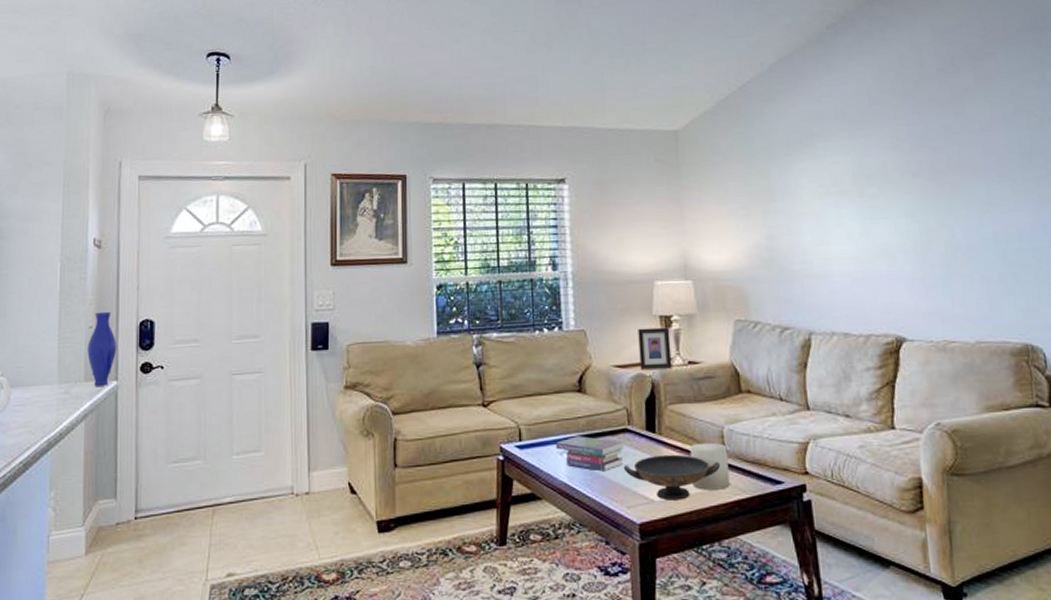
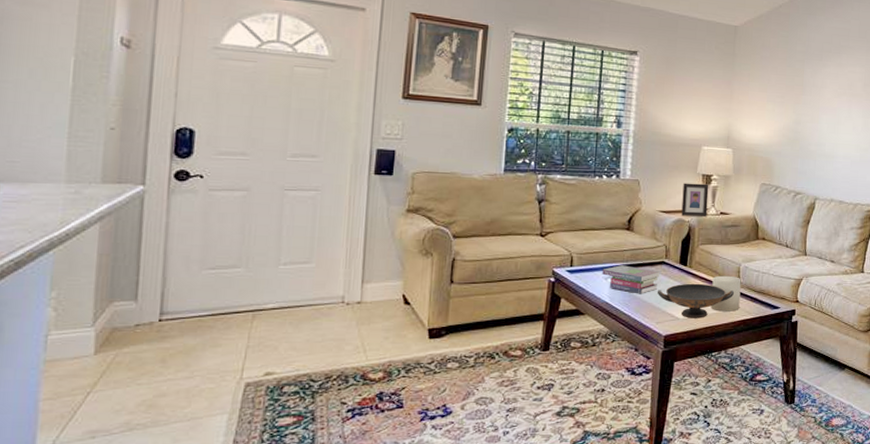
vase: present [86,311,117,386] -> none [105,113,147,190]

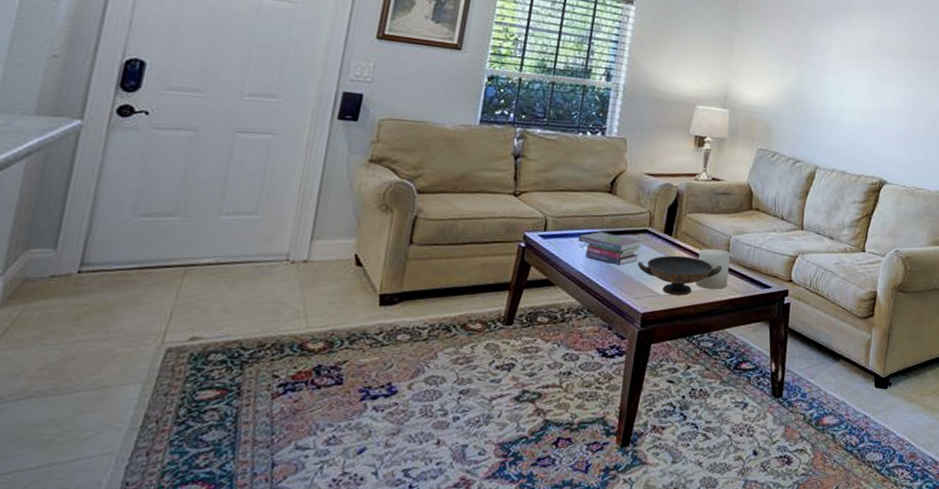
picture frame: present [681,183,709,217] -> none [669,144,702,182]

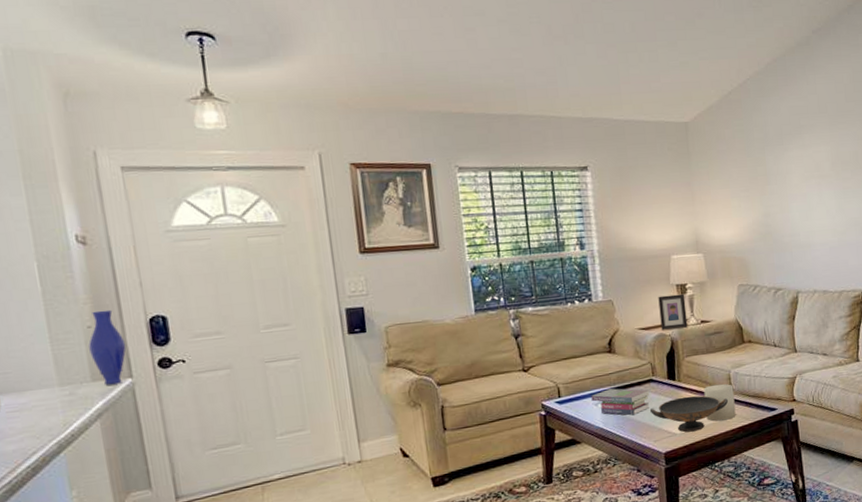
vase: none [44,40,91,124] -> present [88,309,127,386]
picture frame: none [669,144,702,182] -> present [658,294,688,330]

